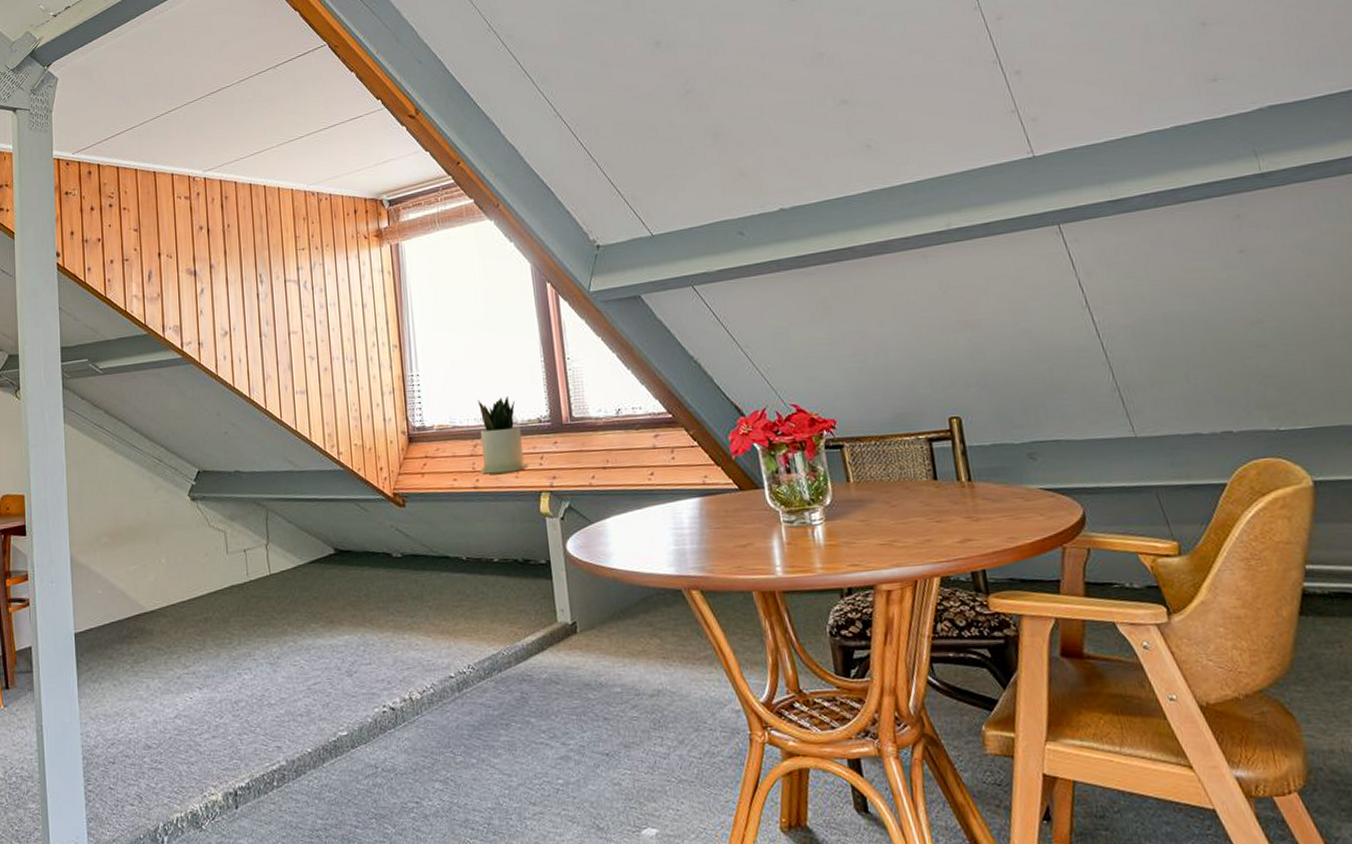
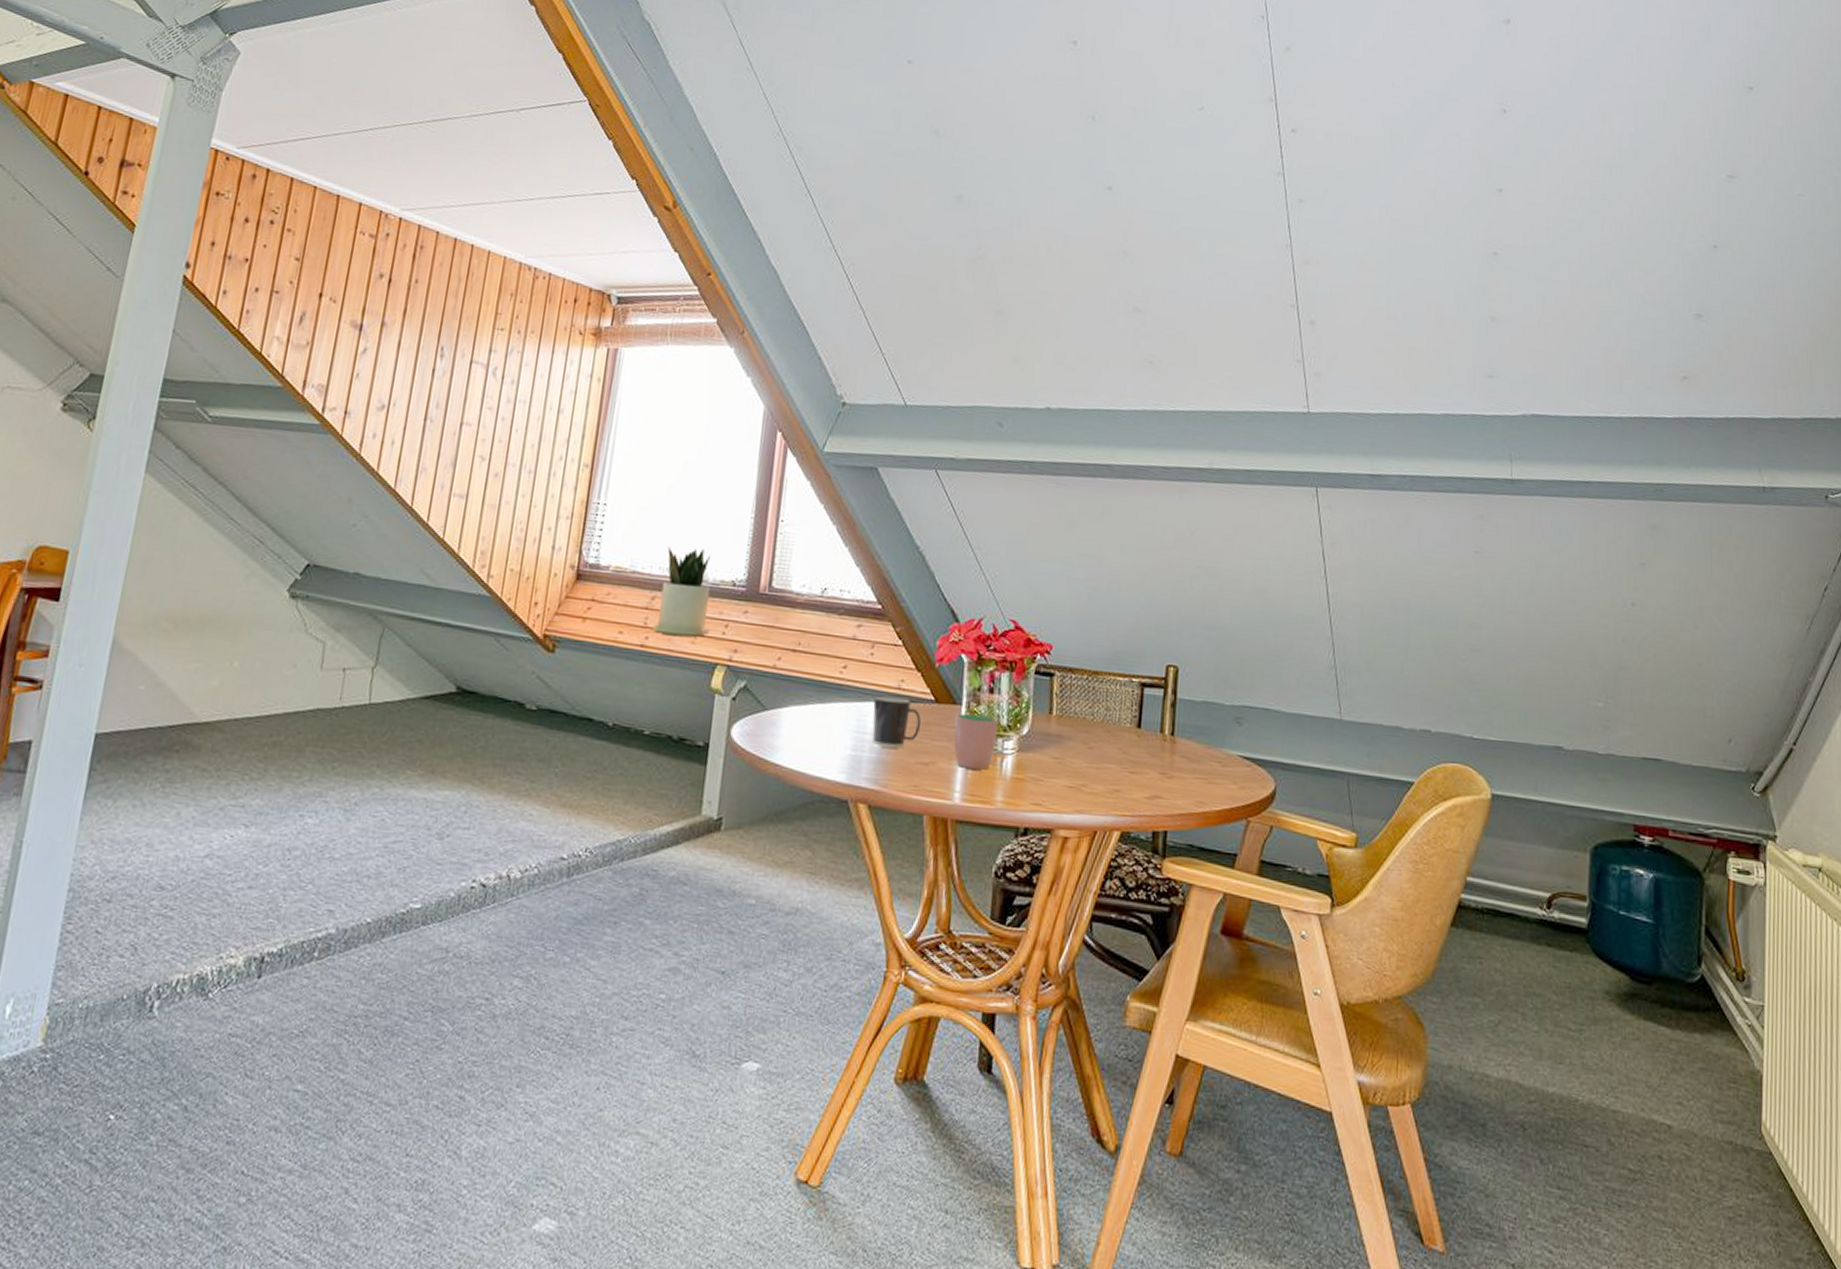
mug: none [684,491,732,538] -> present [872,696,921,749]
cup: none [761,494,805,544] -> present [953,713,999,770]

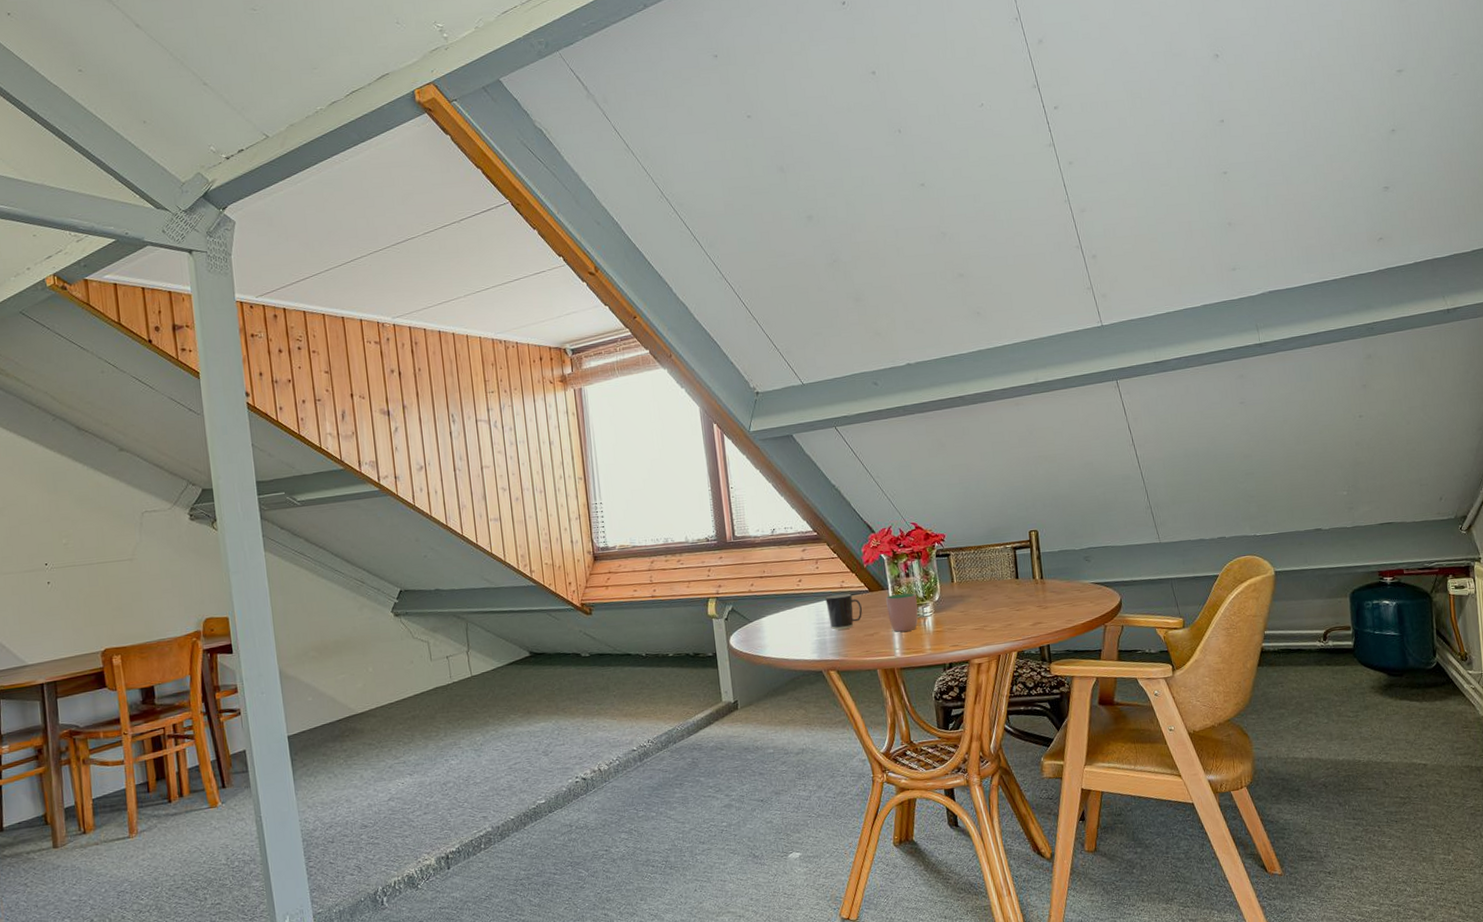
planter: present [651,546,711,637] -> none [653,520,699,585]

